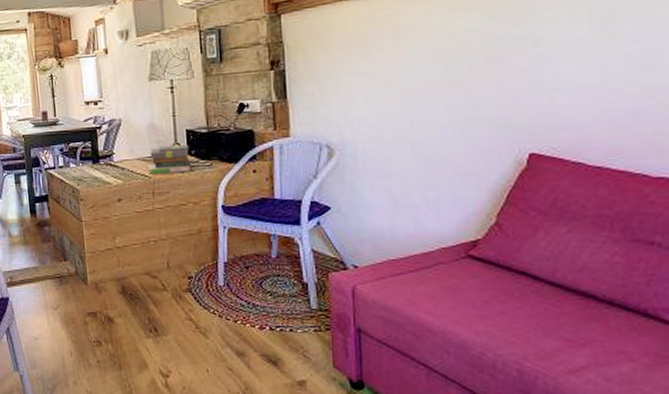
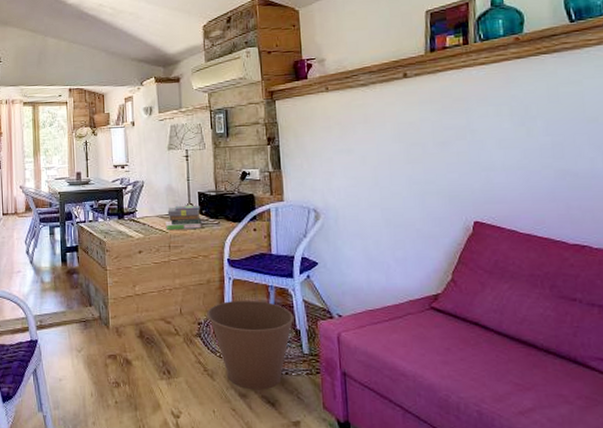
basket: none [197,251,301,348] -> present [206,300,294,390]

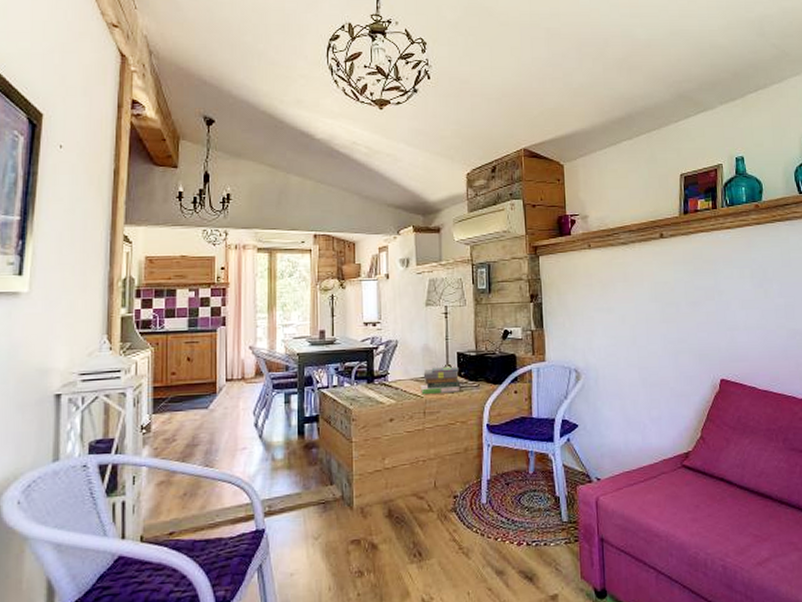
basket: present [206,300,294,390] -> none [462,467,554,566]

